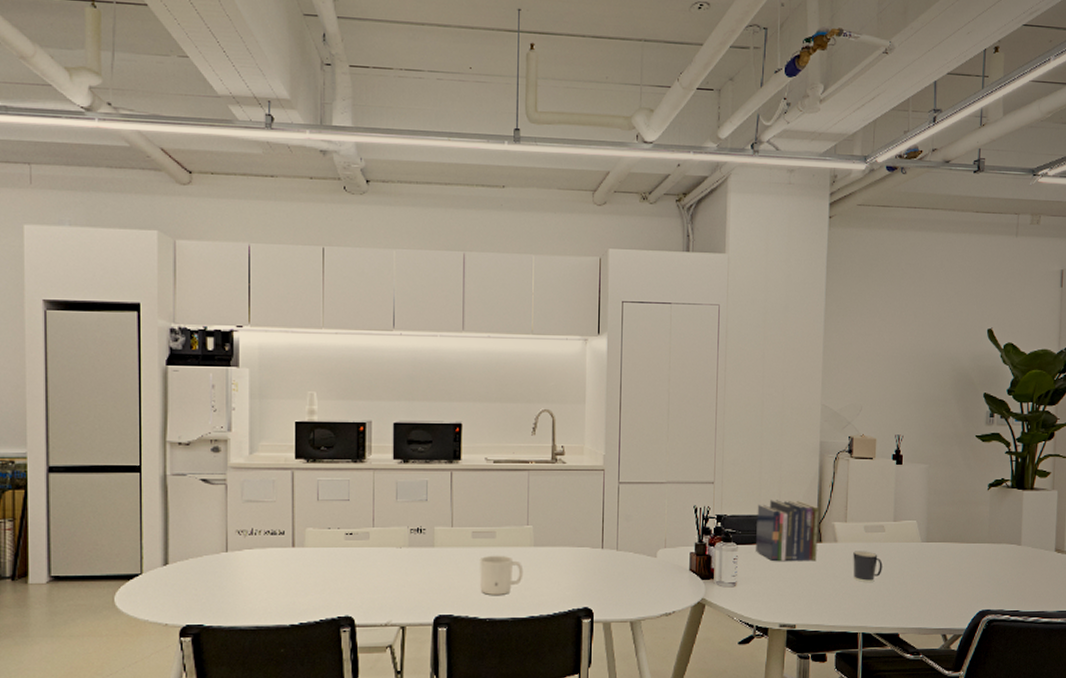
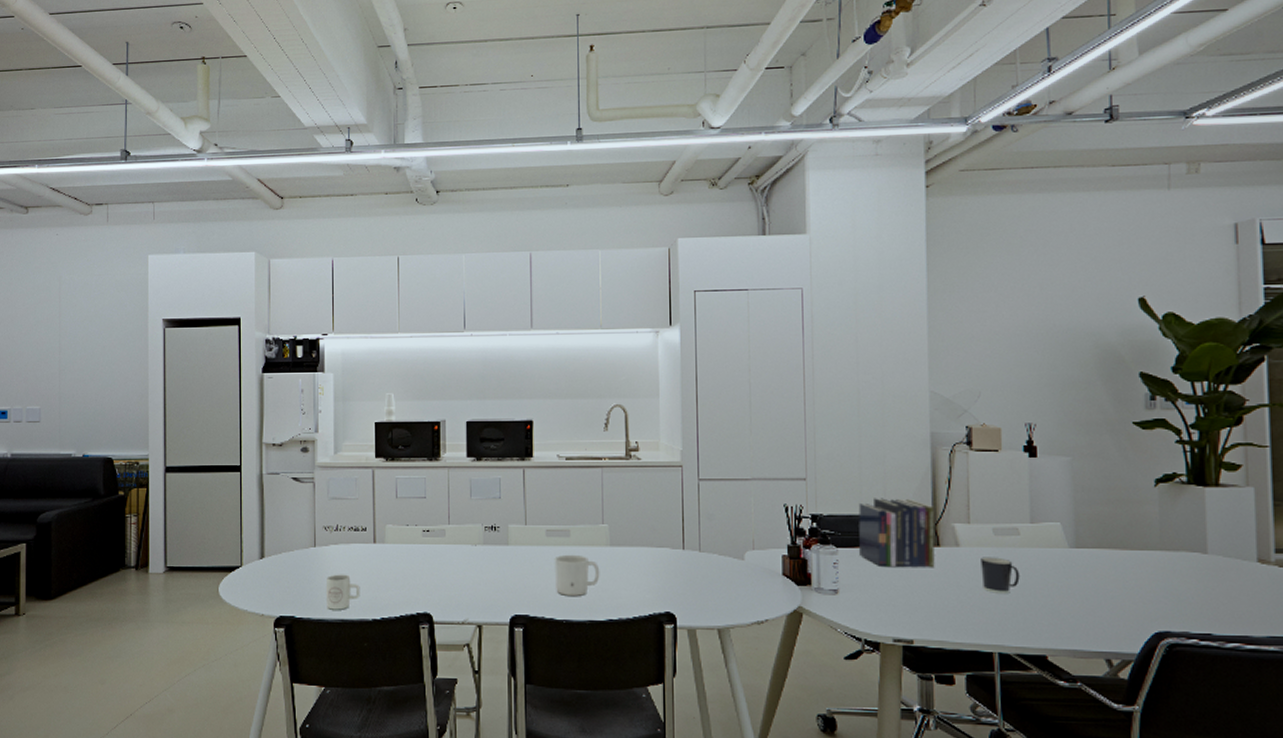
mug: none [238,579,277,617] -> present [325,574,360,610]

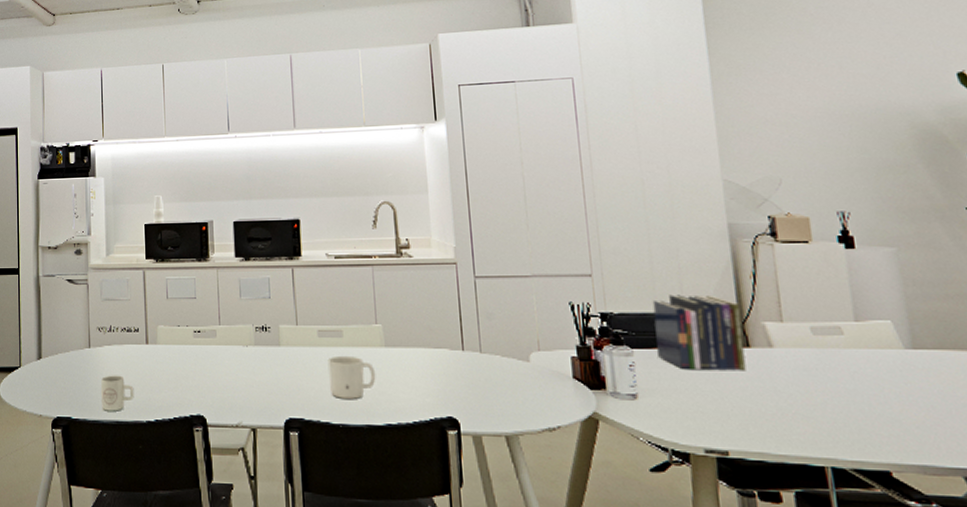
mug: present [981,557,1020,593] -> none [799,359,849,400]

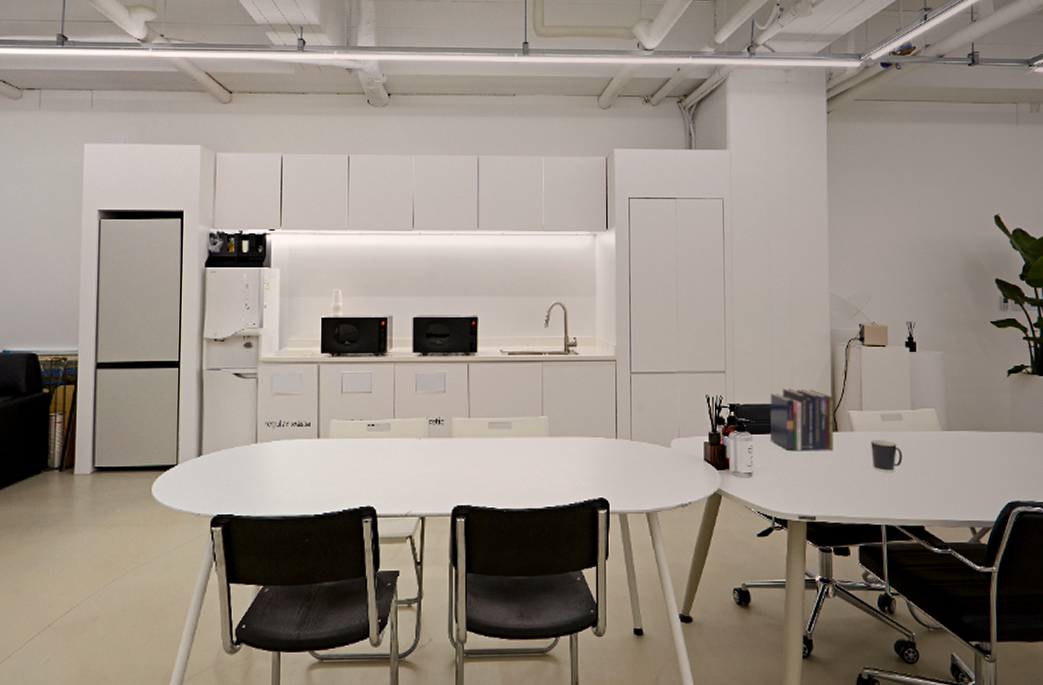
mug: present [100,375,134,411] -> none [266,470,303,507]
mug: present [327,355,376,399] -> none [496,445,539,485]
mug: none [799,359,849,400] -> present [871,440,903,472]

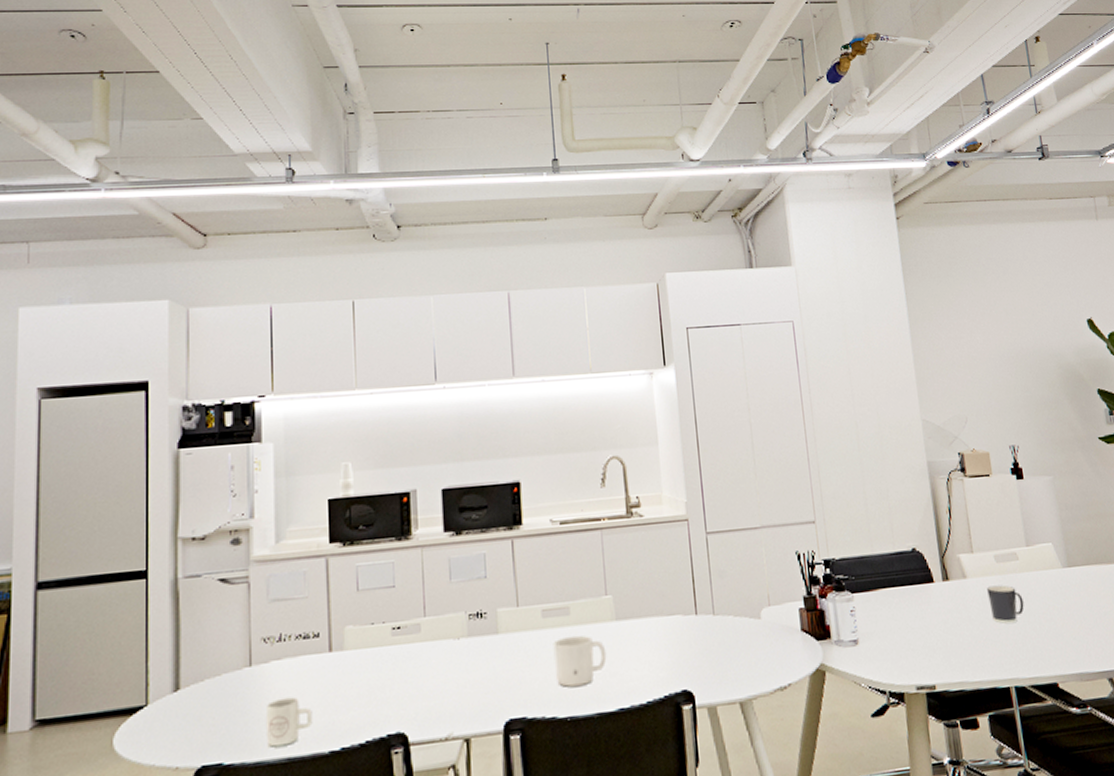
mug: none [266,470,303,507] -> present [265,697,313,747]
mug: none [496,445,539,485] -> present [553,635,607,687]
books: present [770,388,834,452] -> none [868,533,947,609]

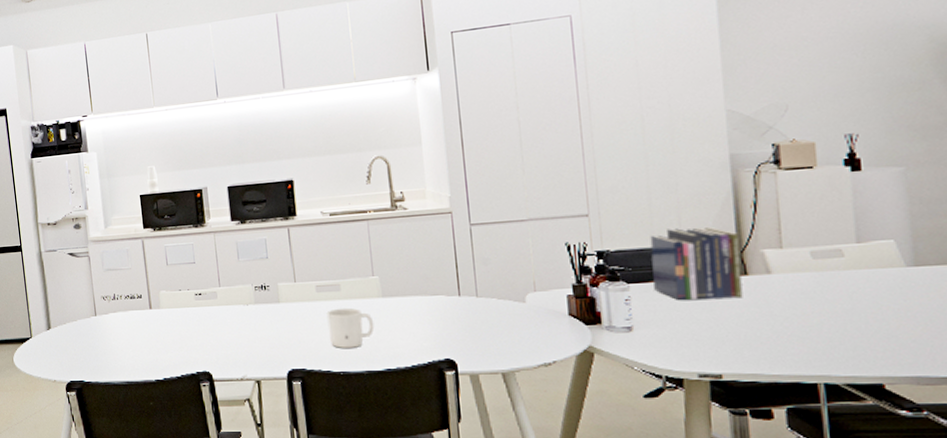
mug: present [265,697,313,747] -> none [109,339,142,373]
books: none [868,533,947,609] -> present [650,227,743,301]
mug: present [987,585,1024,624] -> none [797,282,846,321]

